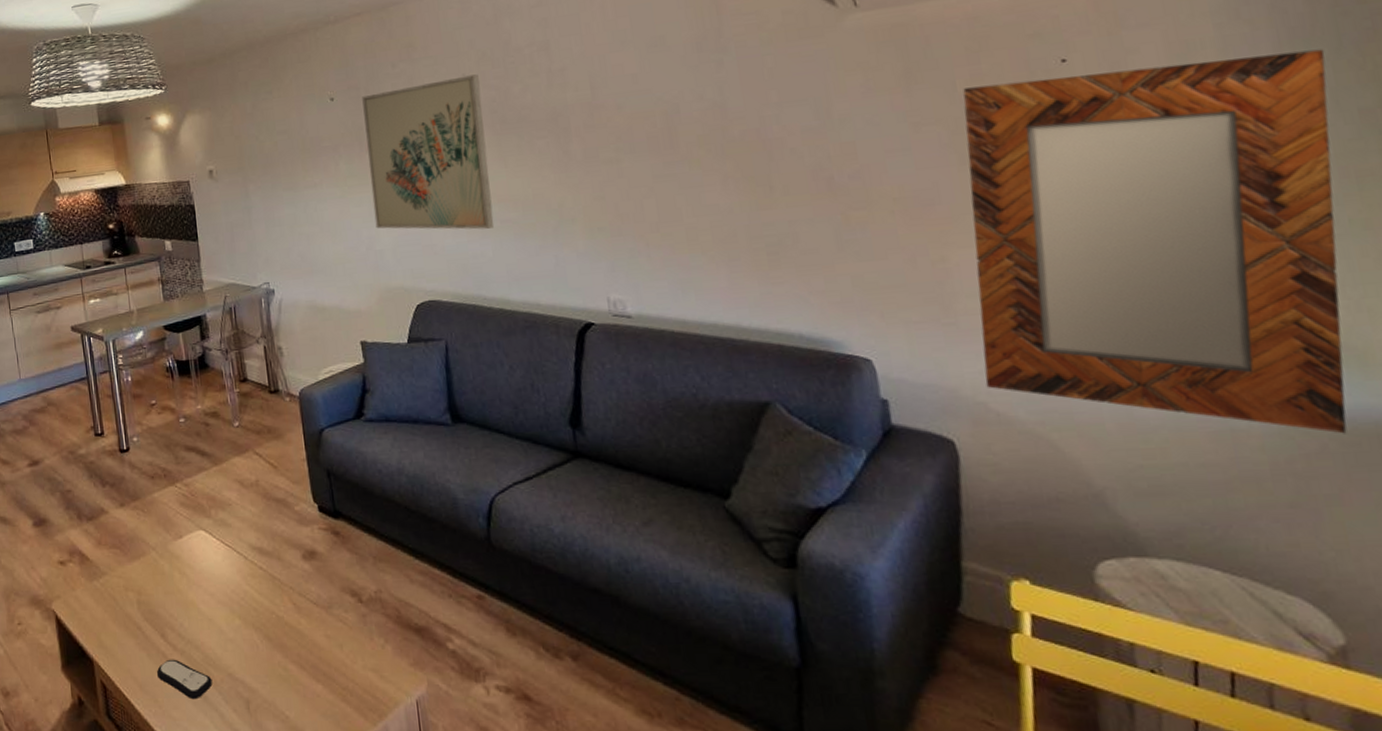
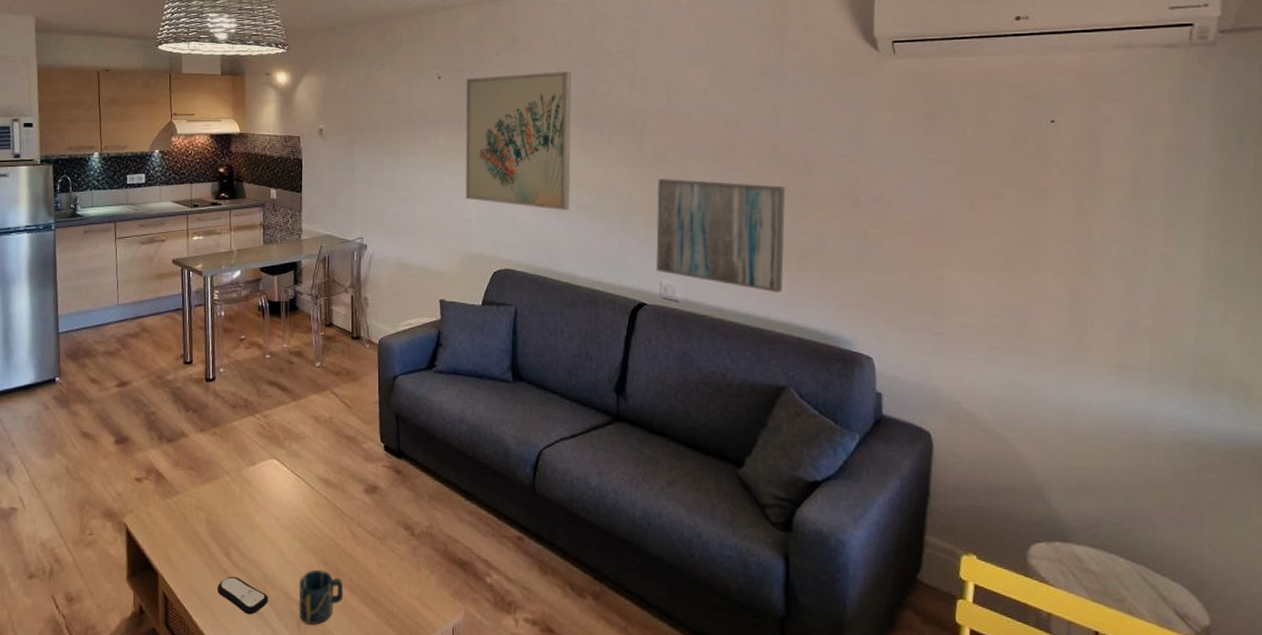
cup: none [242,646,293,706] -> present [298,569,344,625]
wall art: none [591,173,753,297] -> present [656,179,786,293]
home mirror: present [963,49,1347,434] -> none [961,135,1249,453]

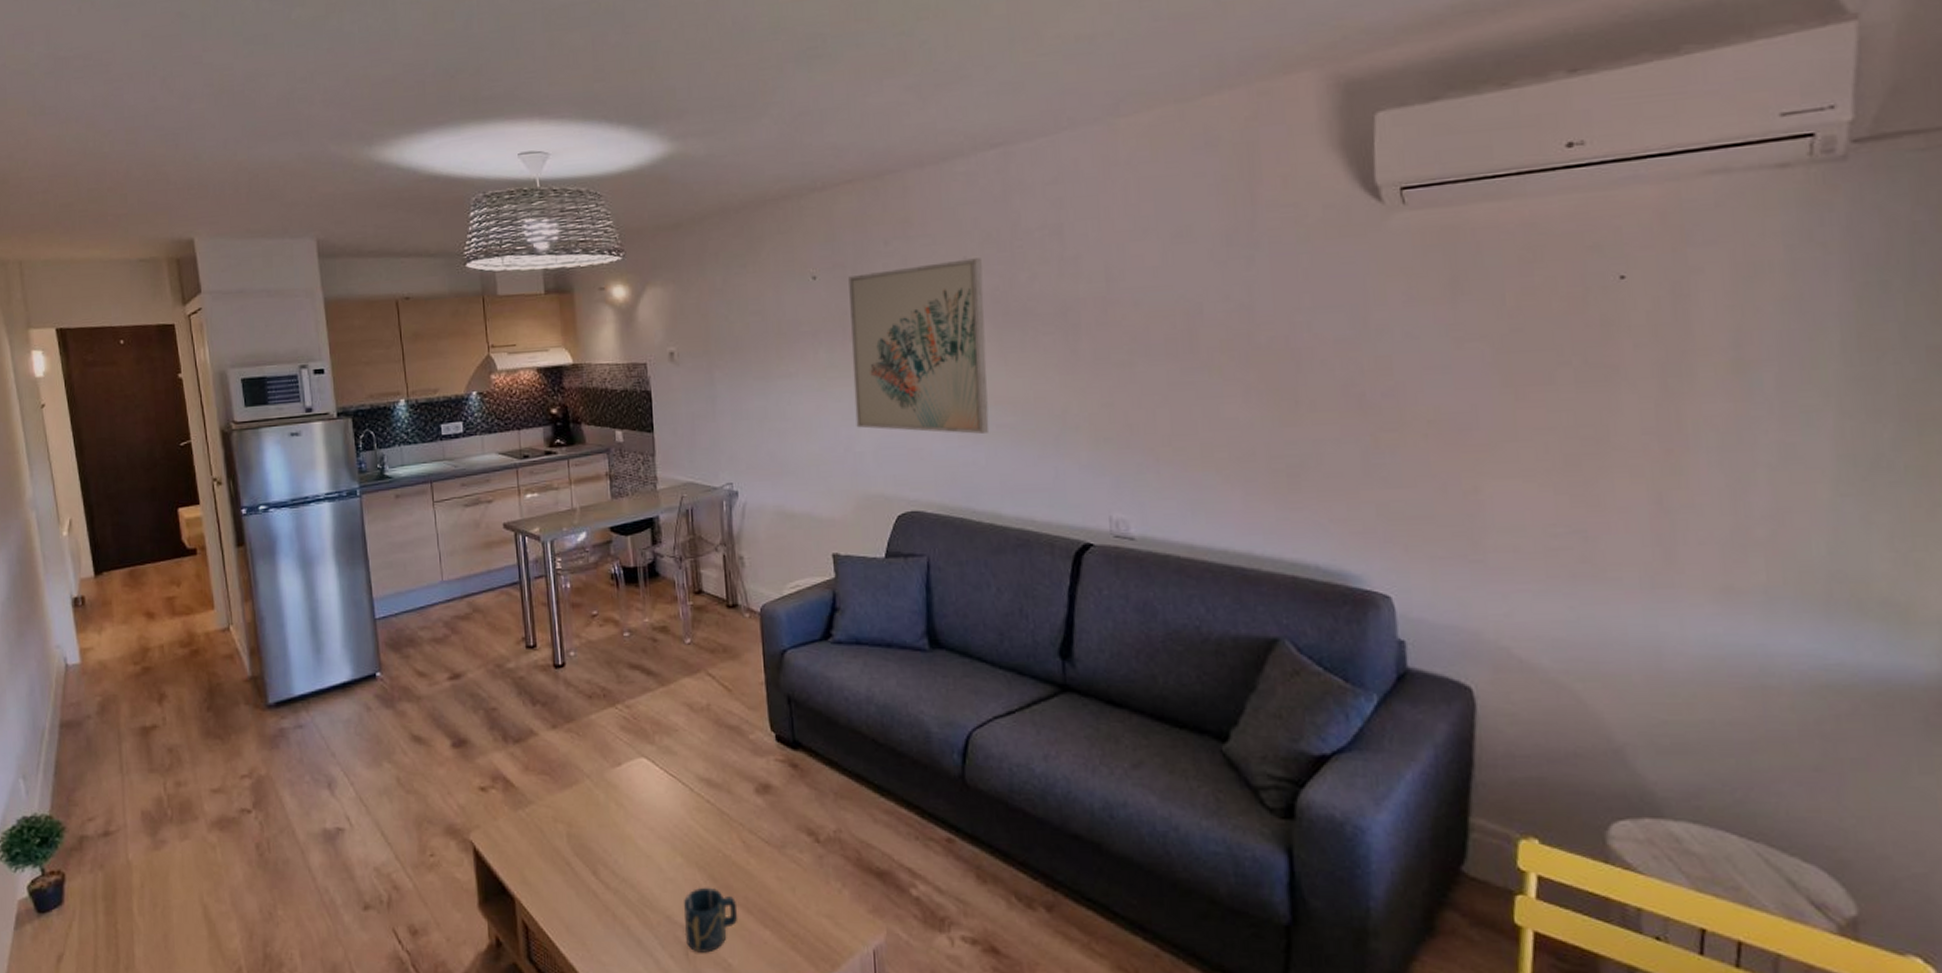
remote control: present [218,576,268,615] -> none [586,898,648,944]
wall art: present [656,179,786,293] -> none [1099,384,1269,522]

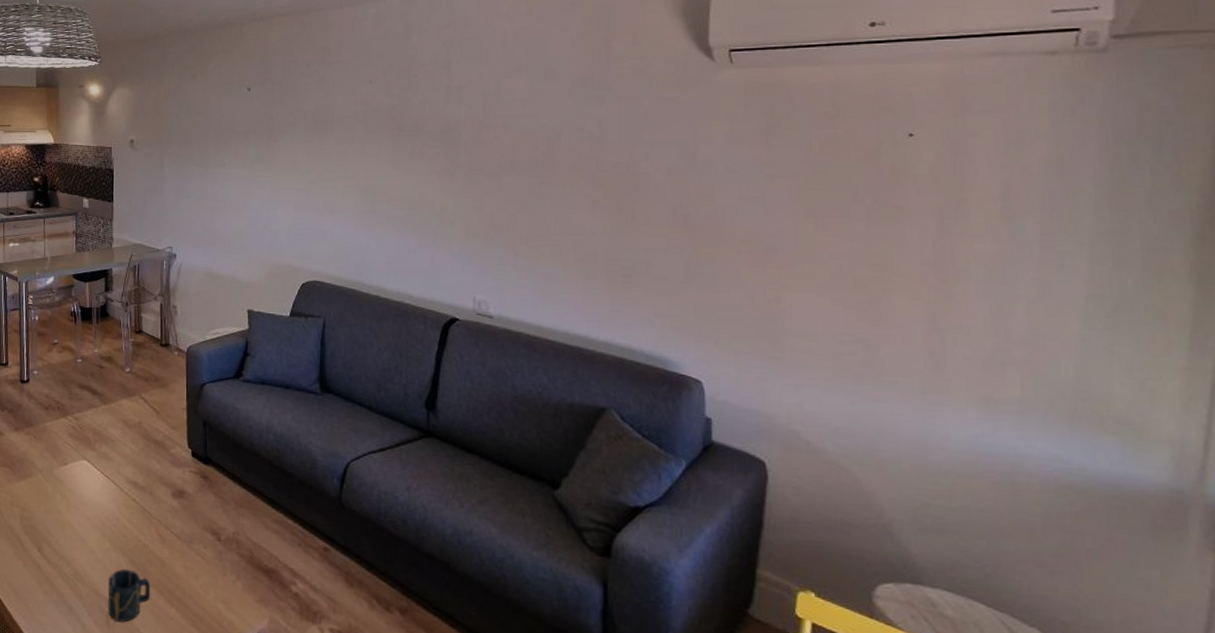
wall art: present [848,258,990,434] -> none [274,83,384,223]

